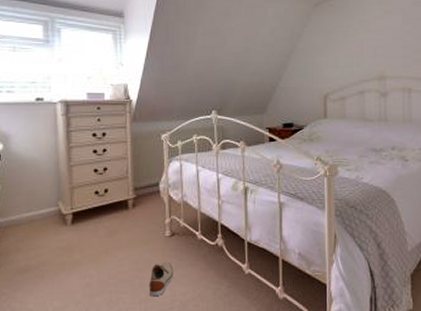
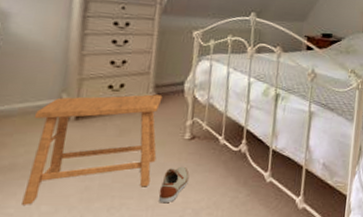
stool: none [38,197,143,301] -> present [22,94,163,205]

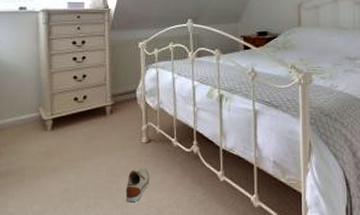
stool: present [22,94,163,205] -> none [19,103,120,205]

